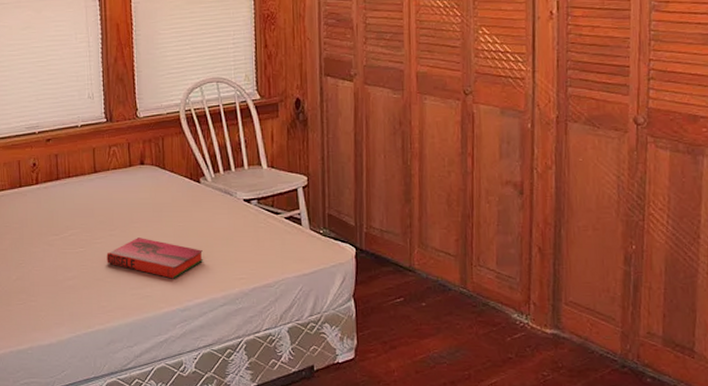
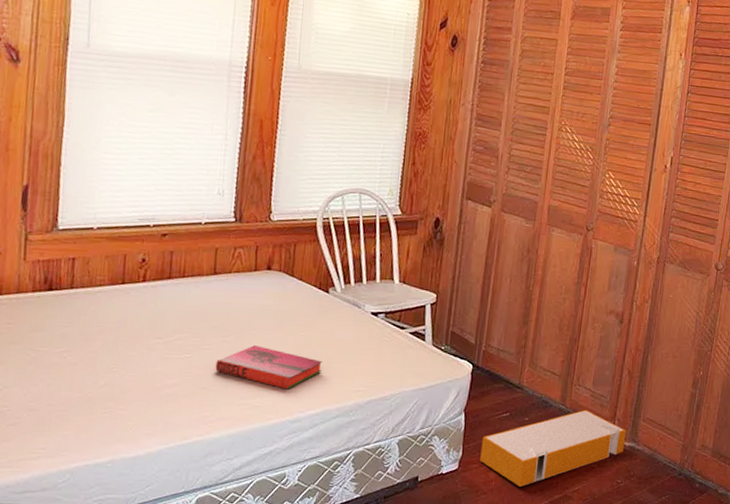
storage bin: none [376,292,546,378] -> present [480,409,627,487]

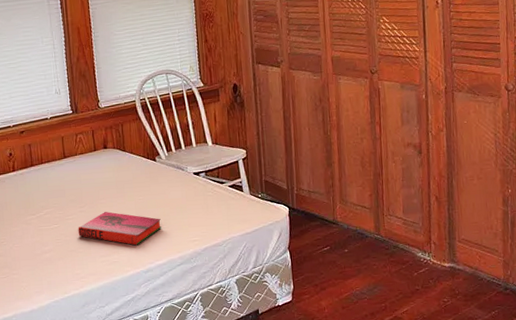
storage bin: present [480,409,627,487] -> none [309,236,445,312]

